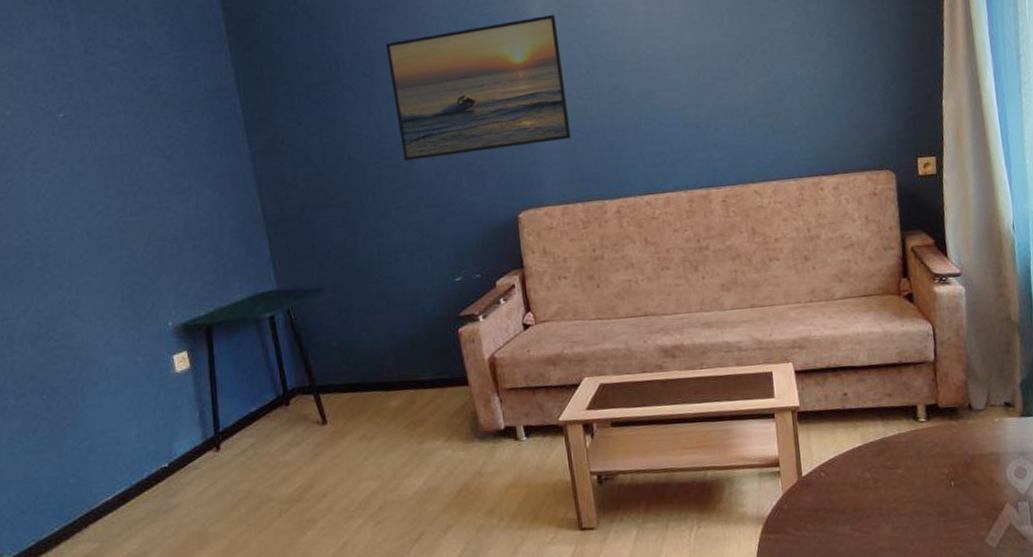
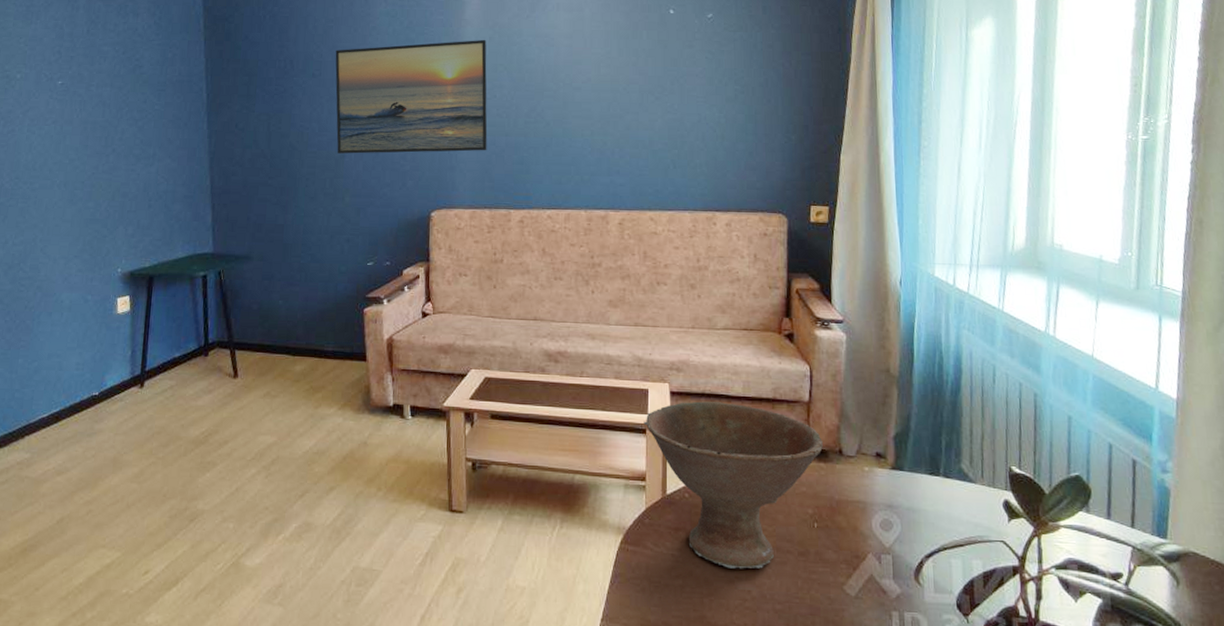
bowl: none [771,373,953,541] -> present [644,401,824,569]

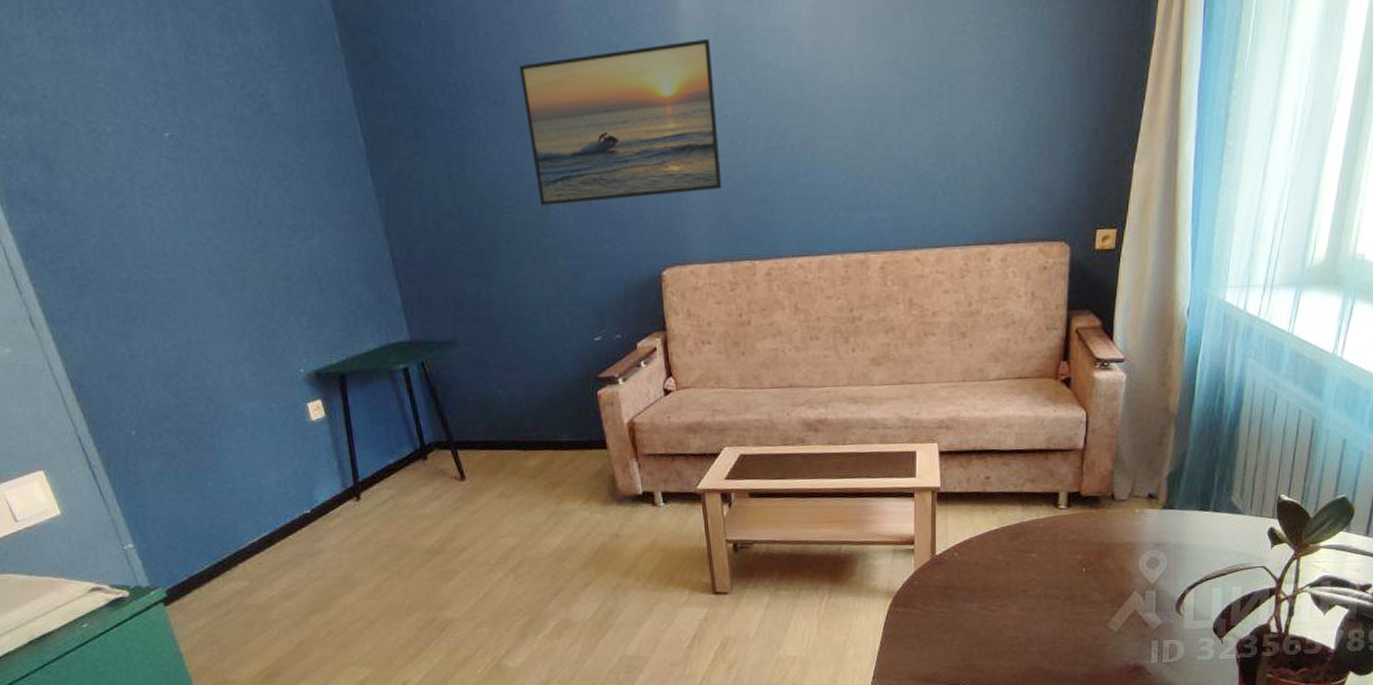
bowl: present [644,401,824,569] -> none [911,457,1096,619]

